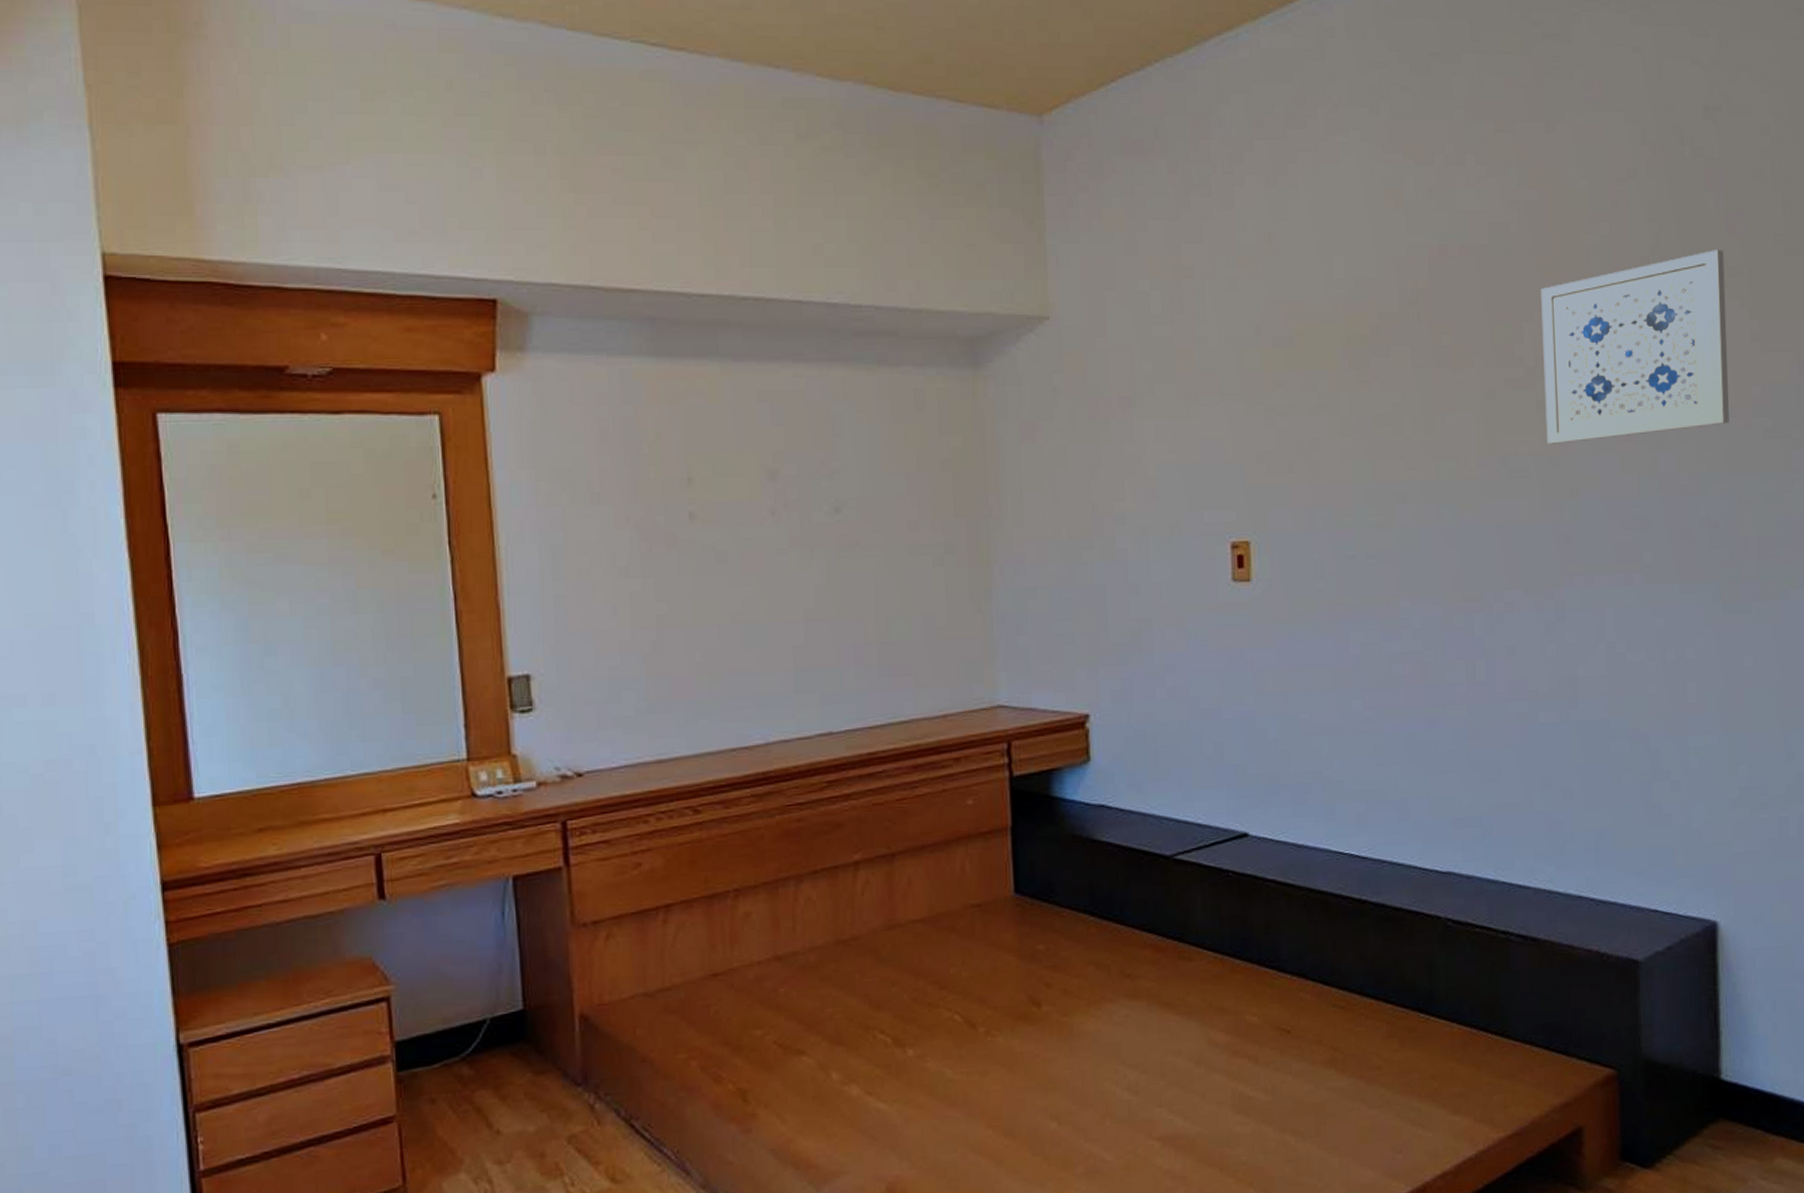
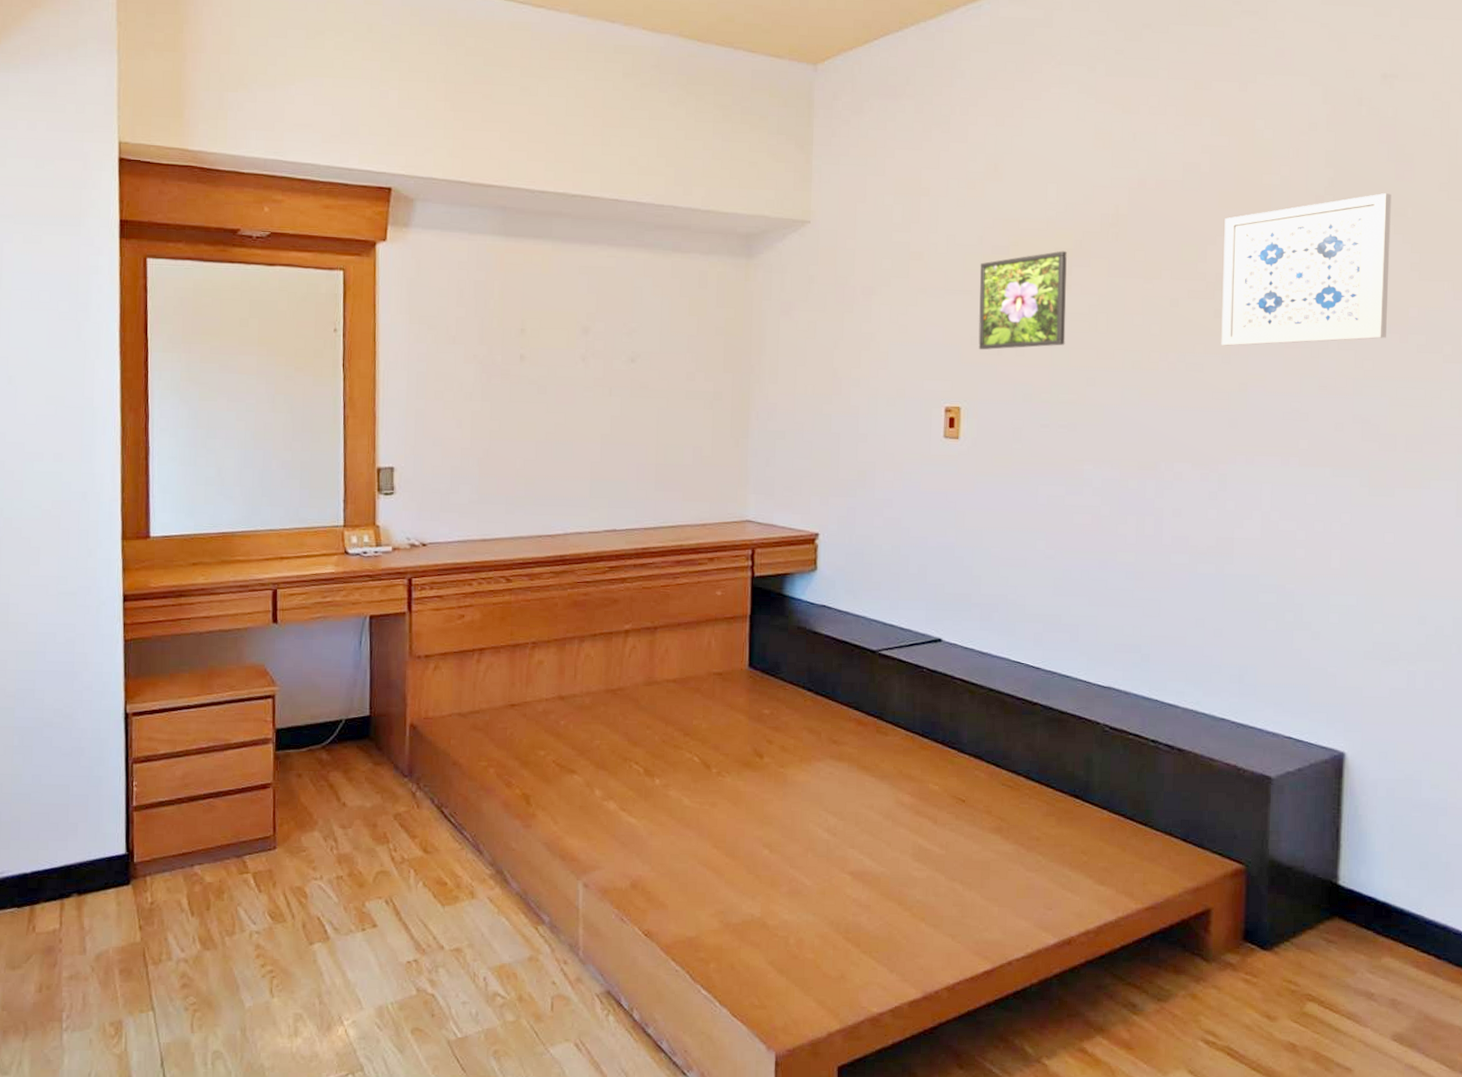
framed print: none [1260,338,1368,468] -> present [978,250,1067,350]

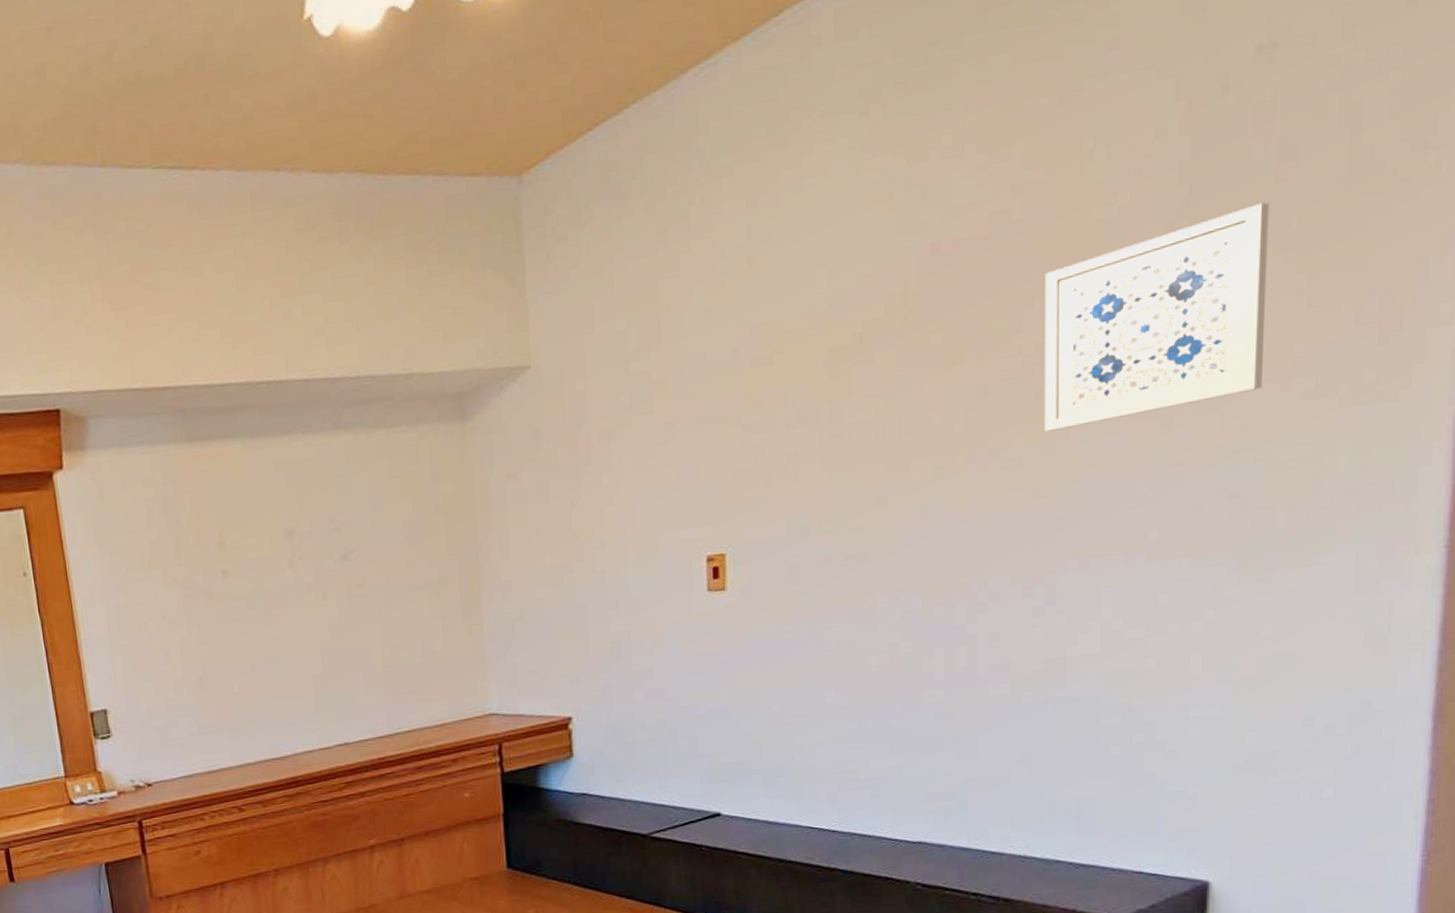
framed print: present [978,250,1067,350] -> none [737,348,848,484]

